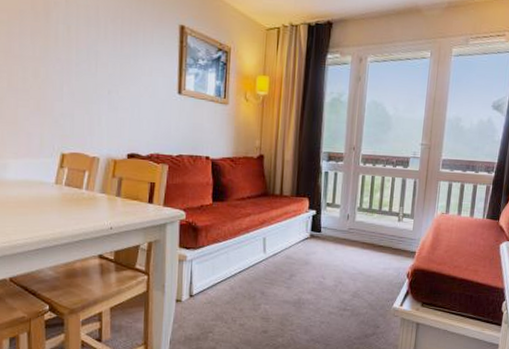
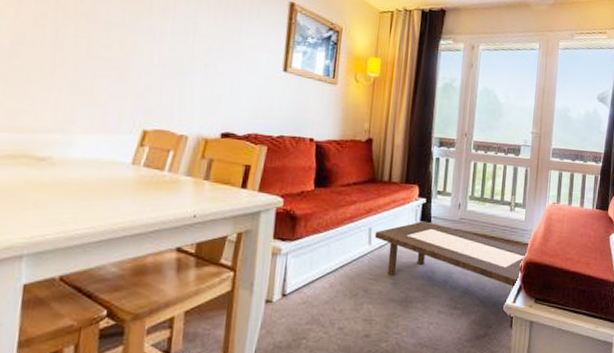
coffee table: none [269,231,417,330] -> present [374,221,529,329]

